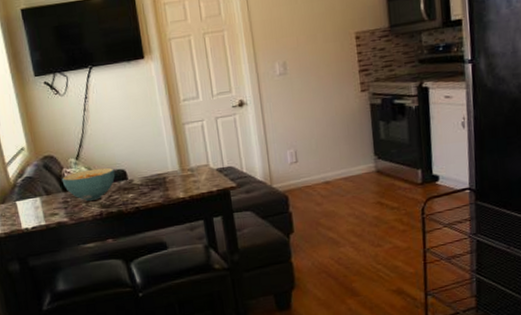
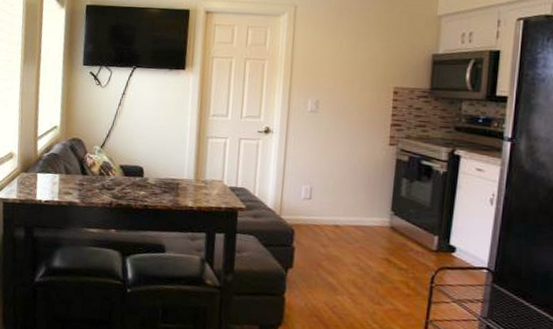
cereal bowl: present [61,167,116,201] -> none [83,159,134,189]

